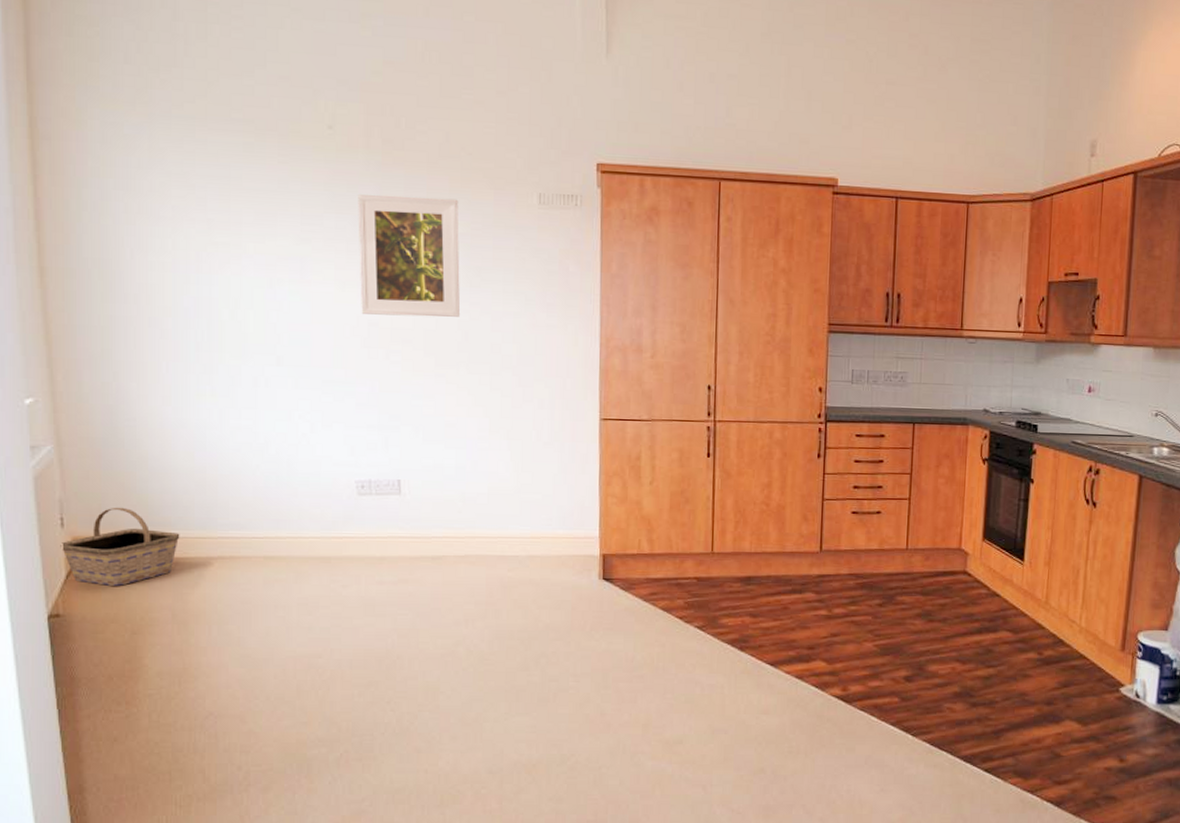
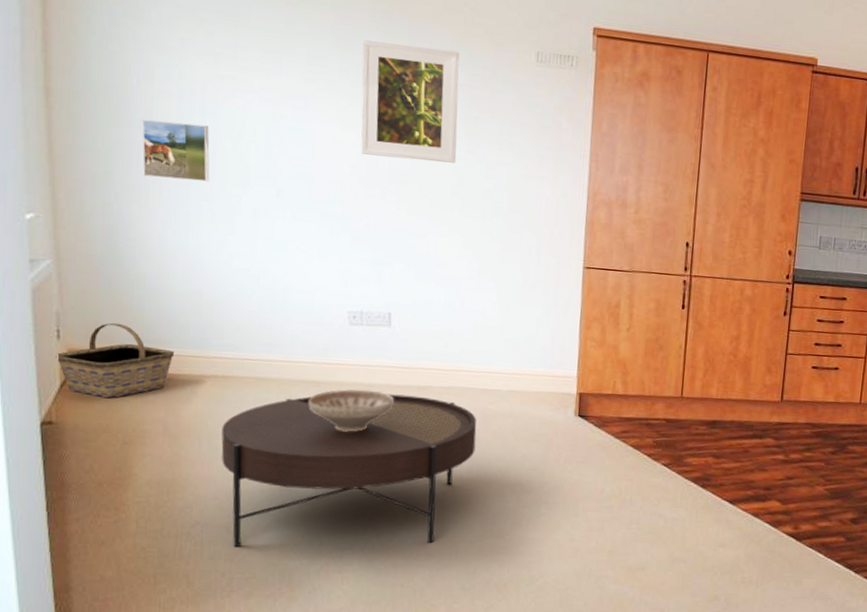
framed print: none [138,292,208,354] -> present [142,119,210,182]
coffee table: none [232,566,496,738] -> present [221,394,477,548]
decorative bowl: none [320,563,408,609] -> present [309,388,394,432]

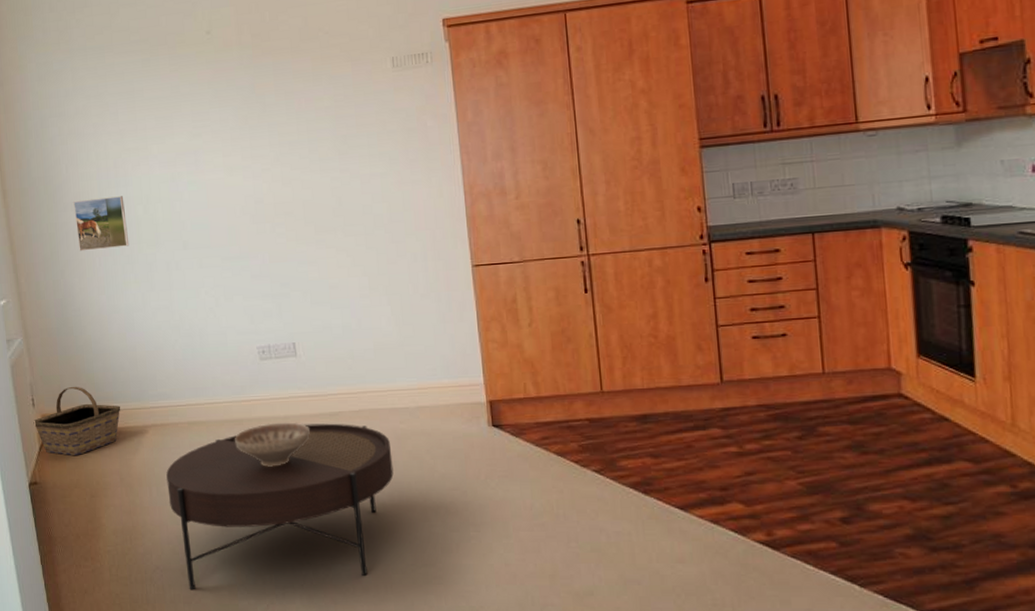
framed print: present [360,40,460,163] -> none [236,76,333,194]

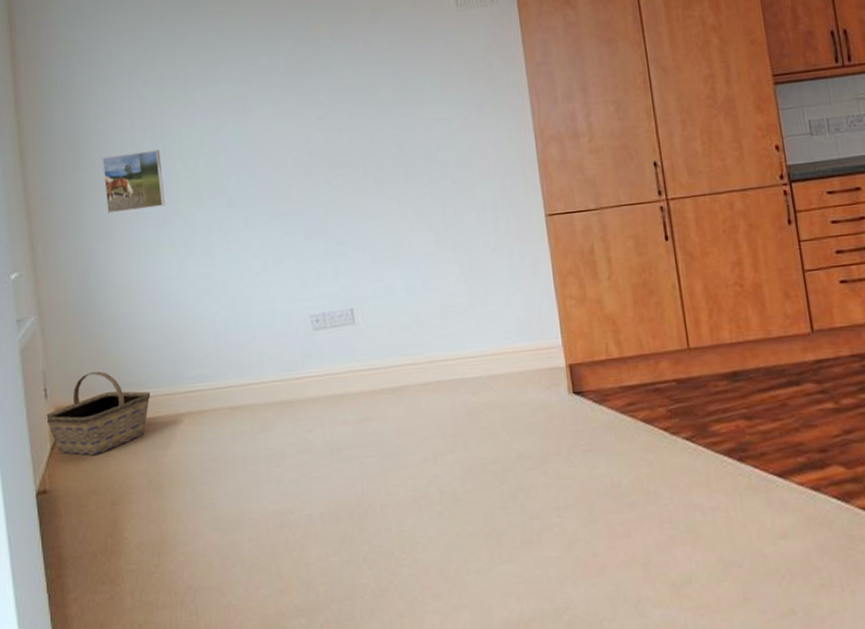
coffee table: present [166,423,394,590] -> none [203,399,466,613]
decorative bowl: present [235,422,310,467] -> none [284,400,371,455]

